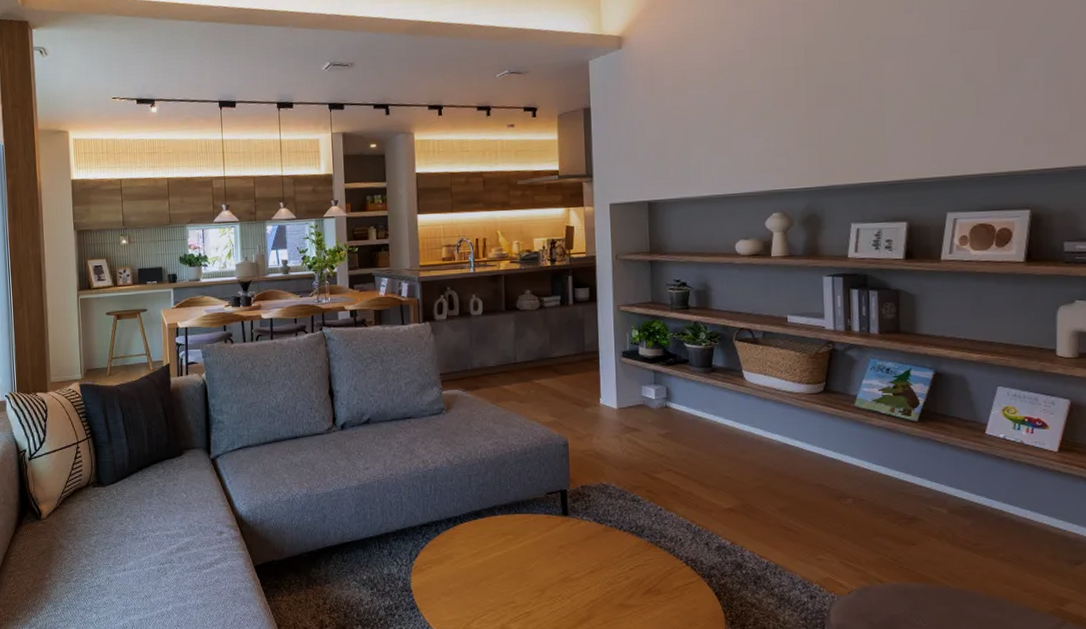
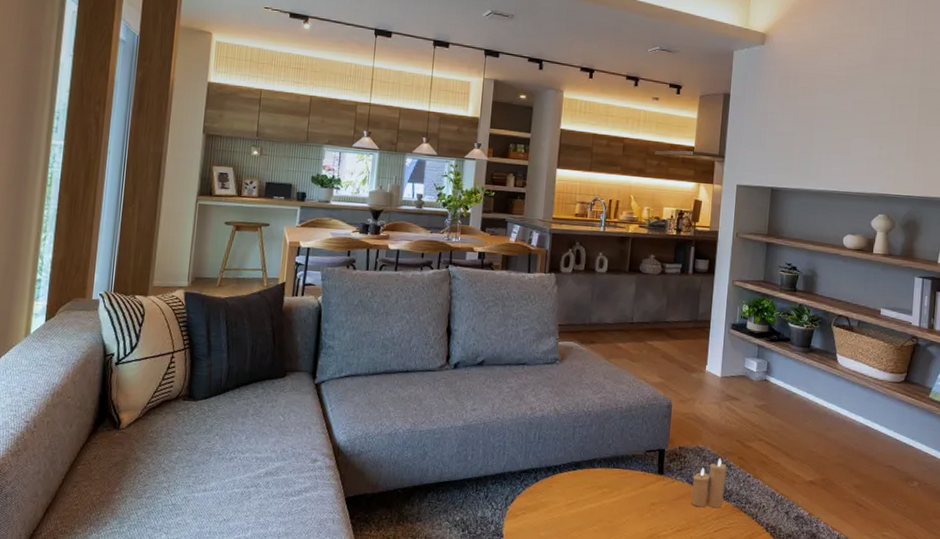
candle: none [600,493,636,546] -> present [691,458,727,508]

